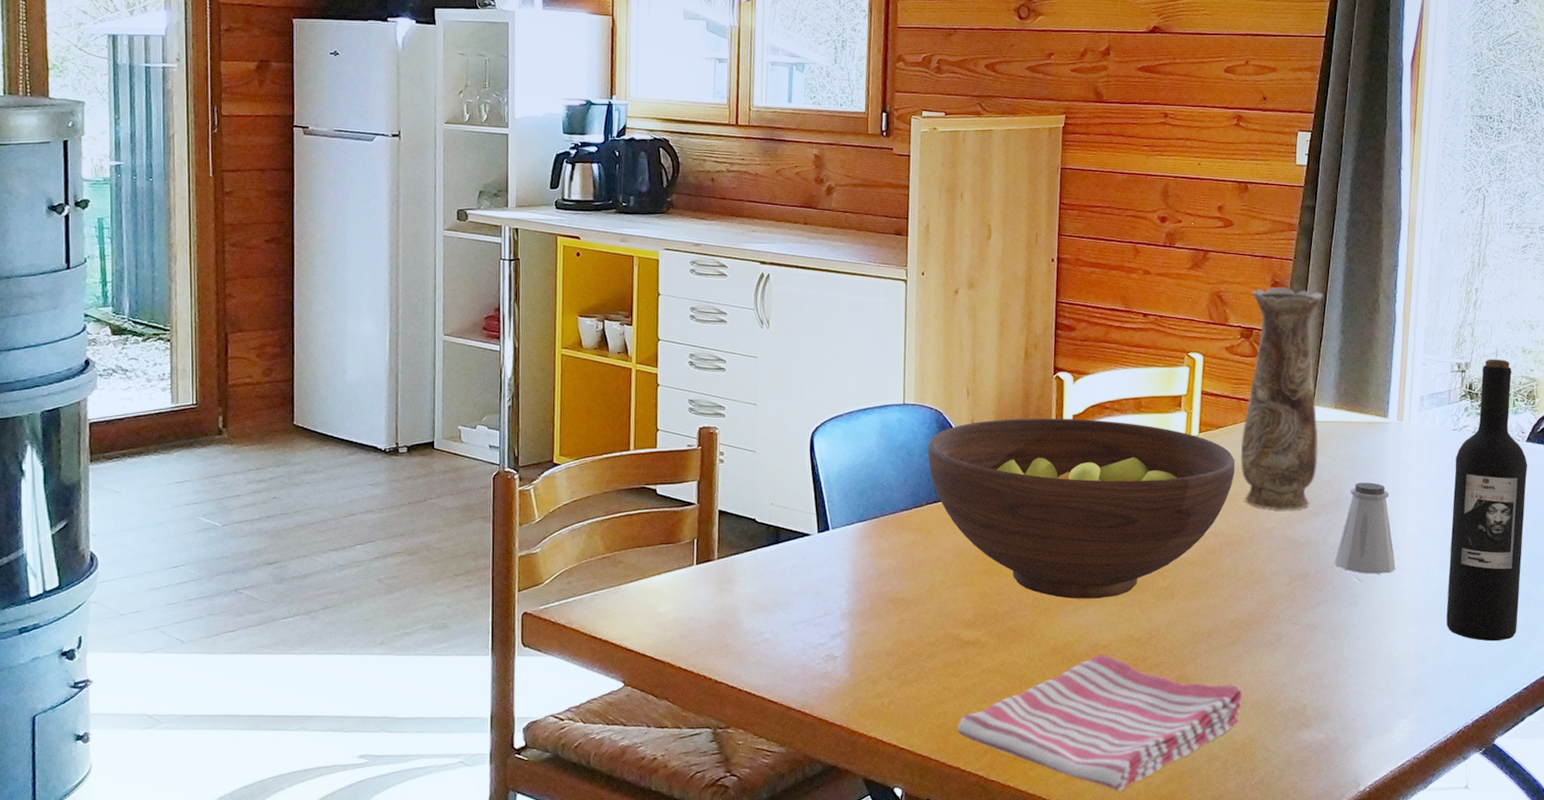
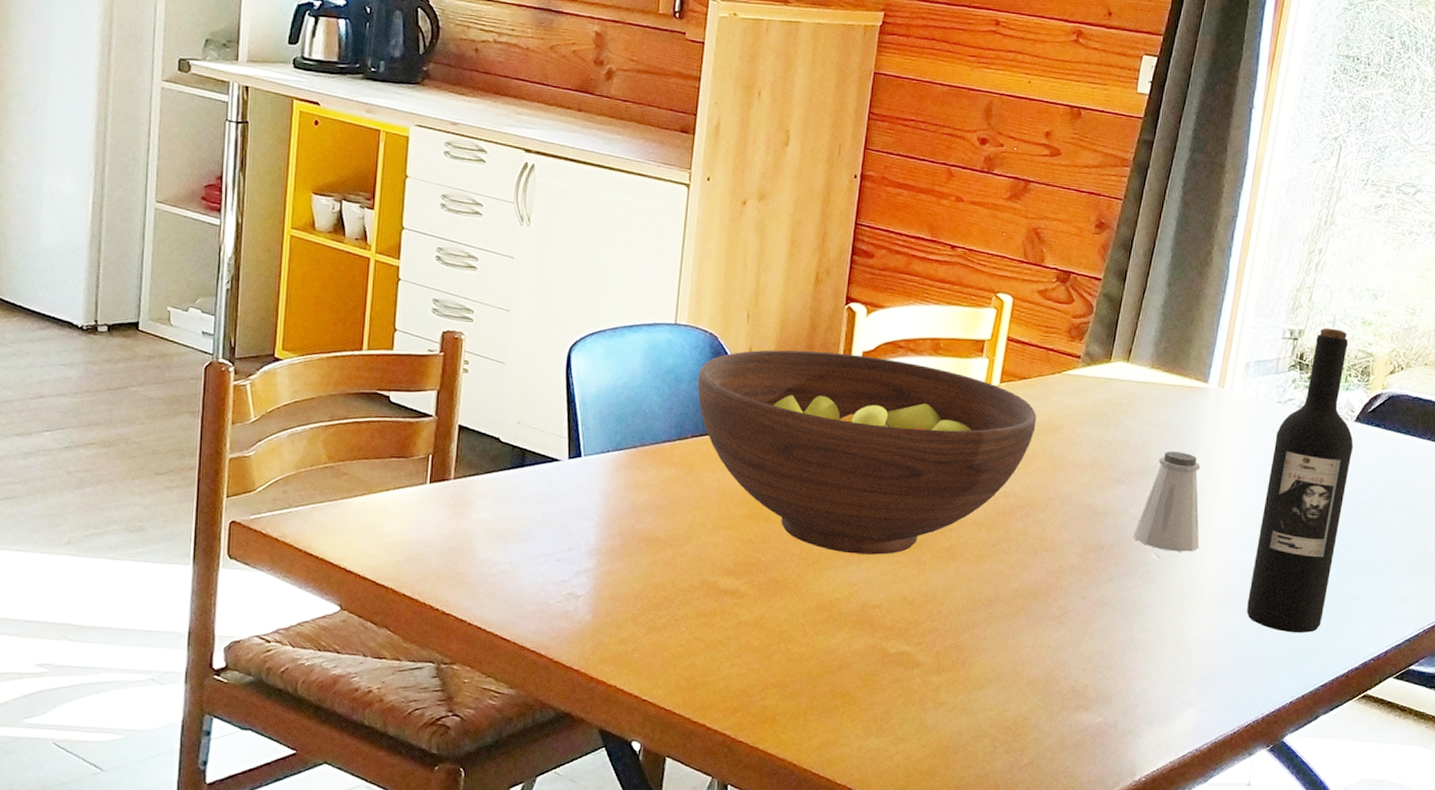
dish towel: present [958,654,1243,791] -> none [706,615,1020,762]
vase: present [1240,287,1323,511] -> none [1042,228,1152,476]

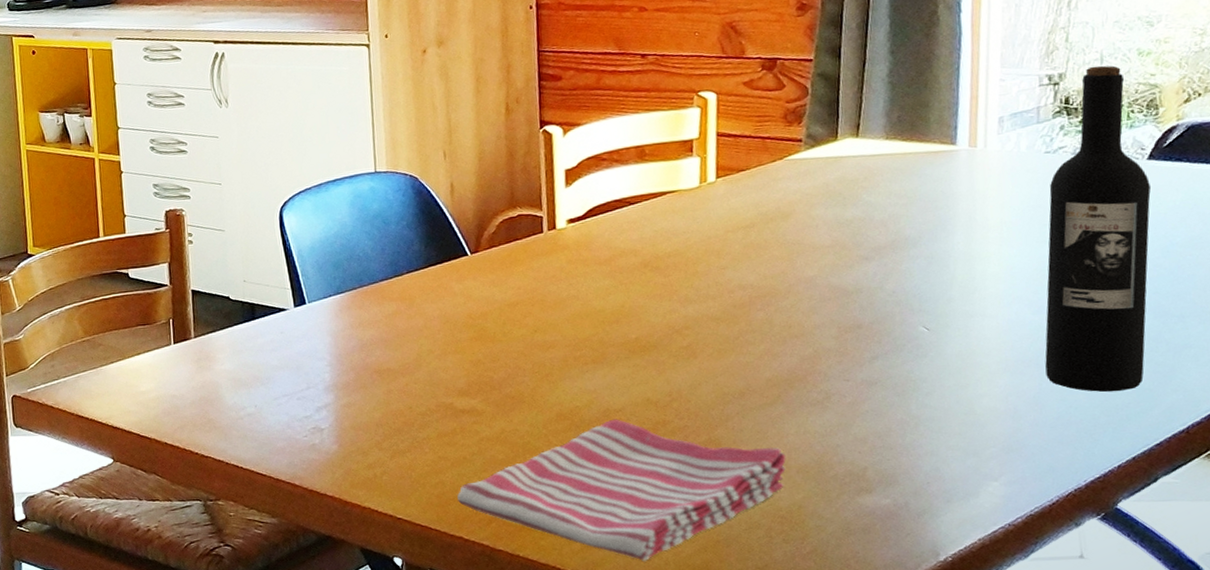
fruit bowl: present [697,350,1037,555] -> none [404,173,764,363]
dish towel: none [706,615,1020,762] -> present [457,419,786,561]
saltshaker: present [1133,451,1201,552] -> none [894,219,975,322]

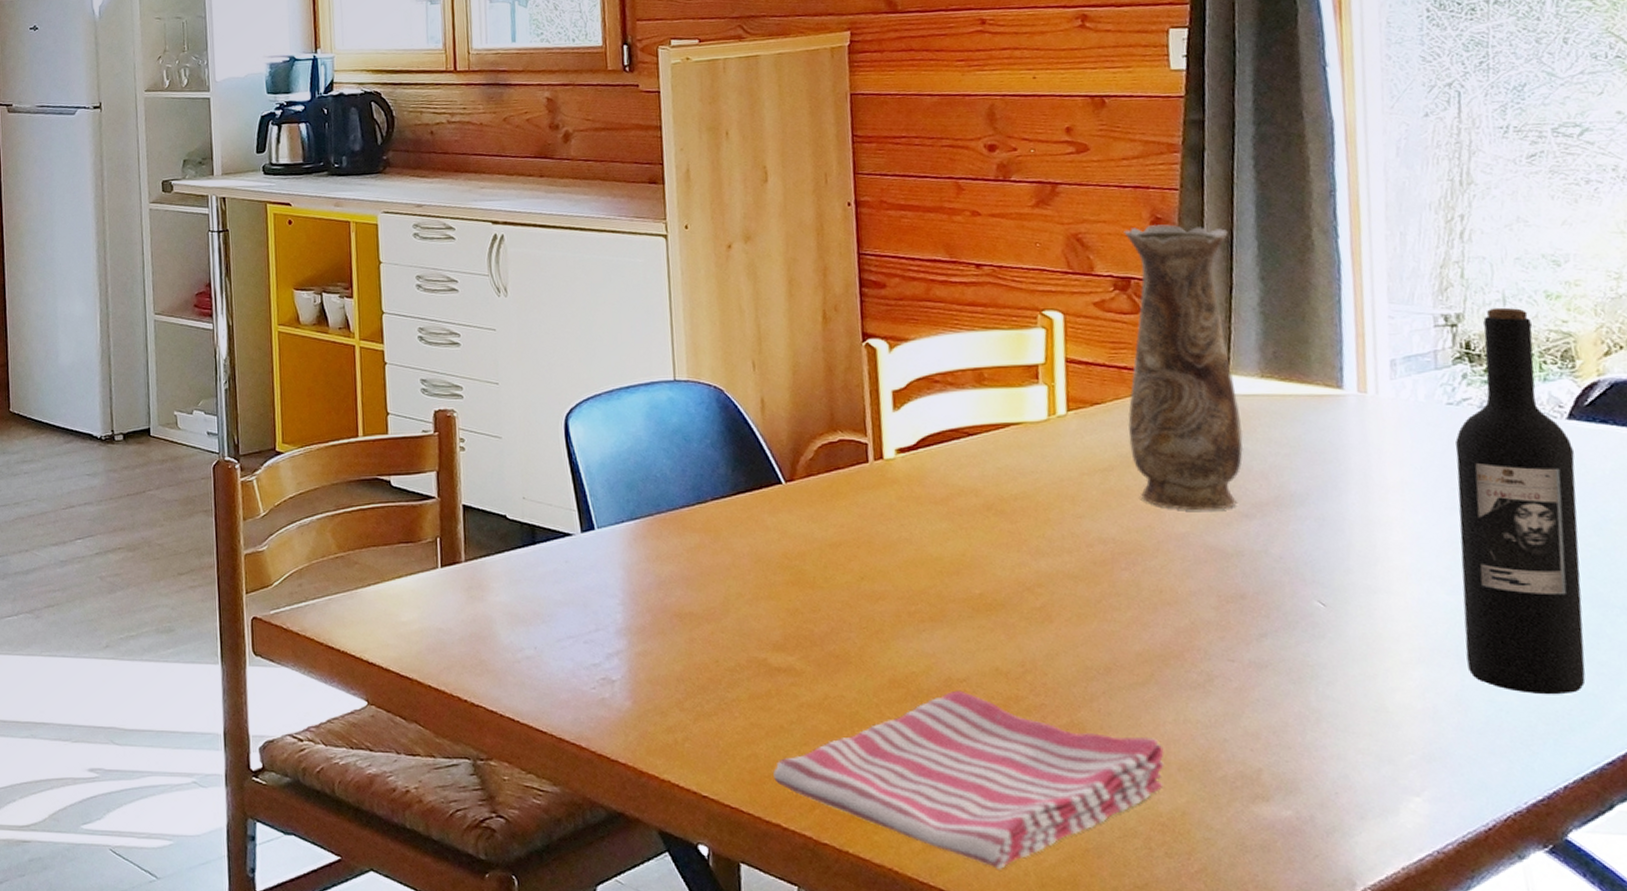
vase: none [768,9,868,257] -> present [1123,224,1243,511]

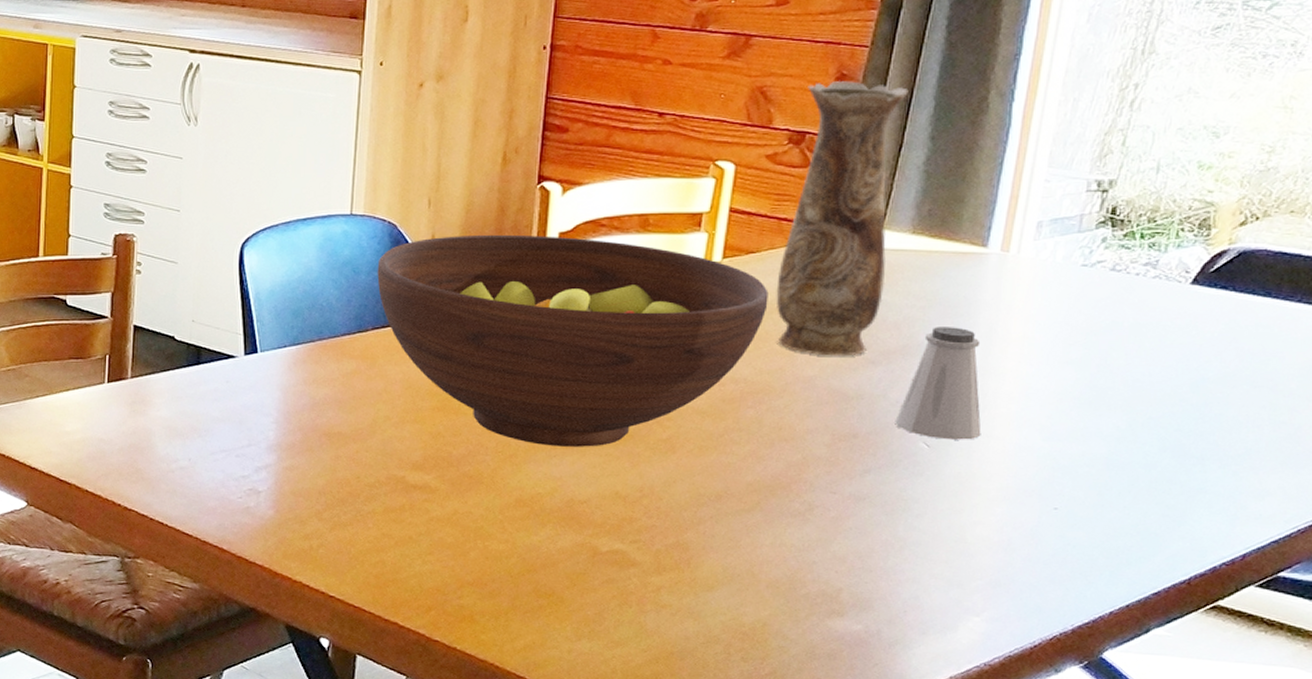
fruit bowl: none [708,394,1124,620] -> present [377,234,769,447]
dish towel: present [773,690,1164,869] -> none [397,510,757,667]
saltshaker: none [1282,474,1379,597] -> present [895,327,982,440]
wine bottle: present [1455,307,1586,695] -> none [1047,175,1191,533]

